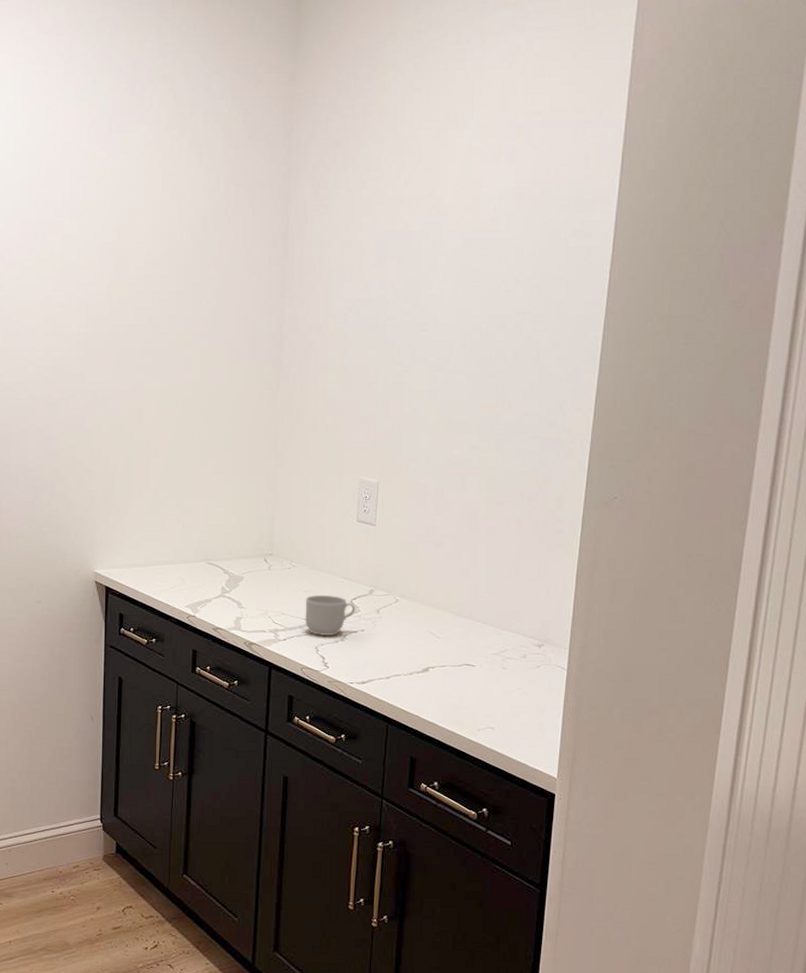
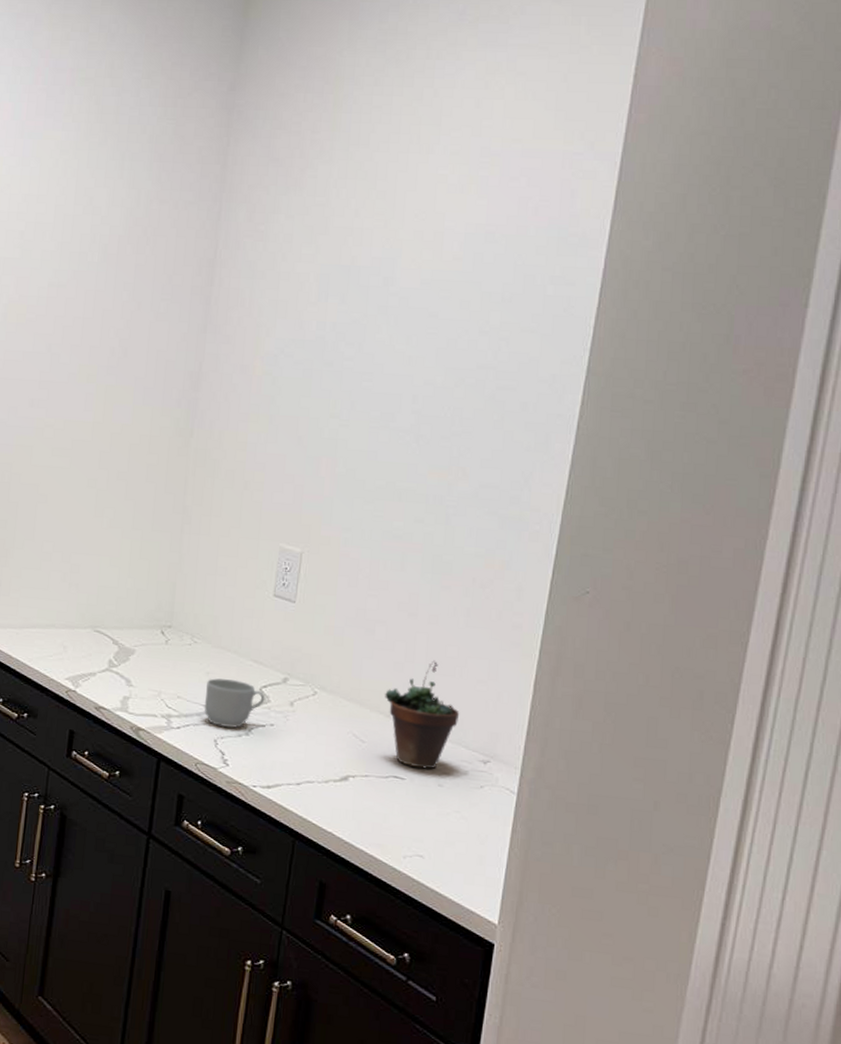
succulent plant: none [455,565,517,656] -> present [385,660,460,770]

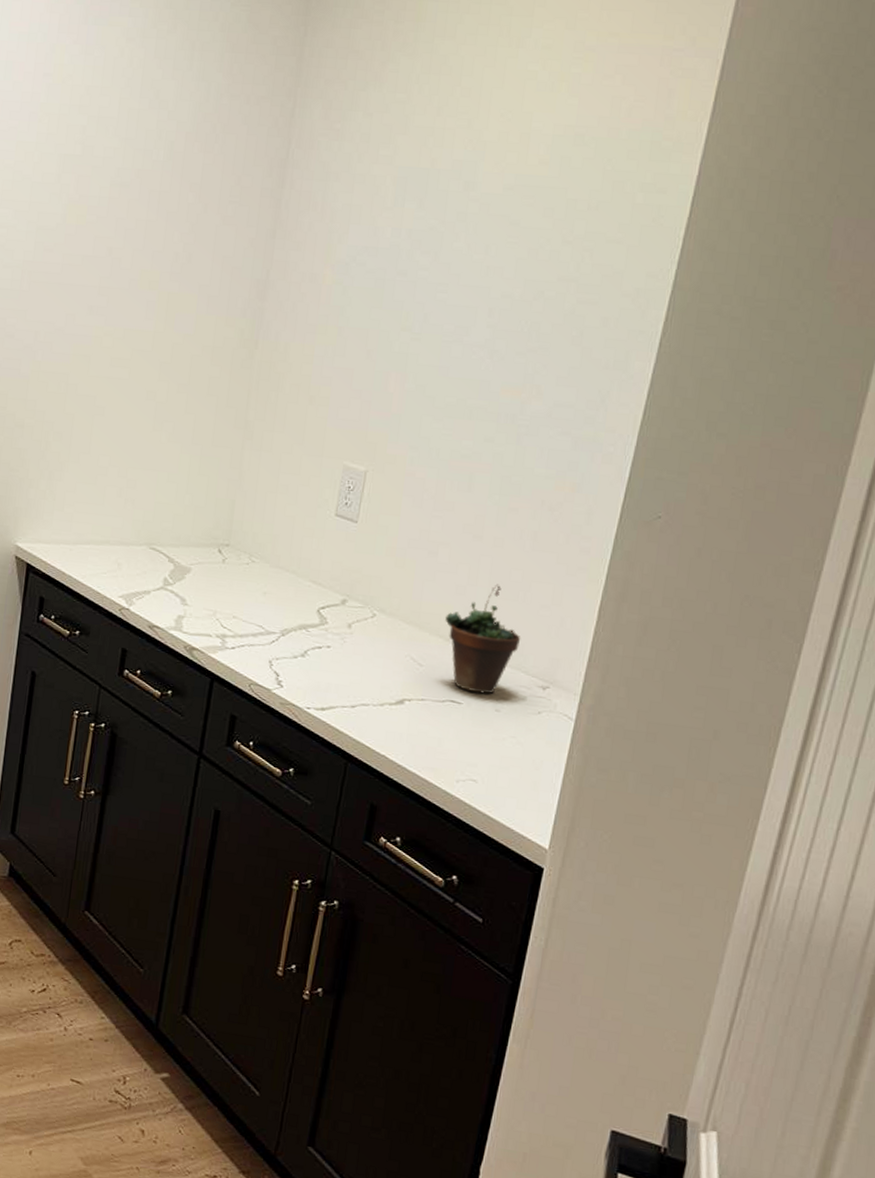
mug: present [203,678,265,728] -> none [259,598,323,649]

